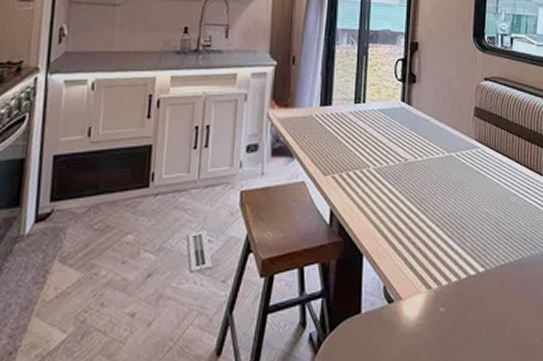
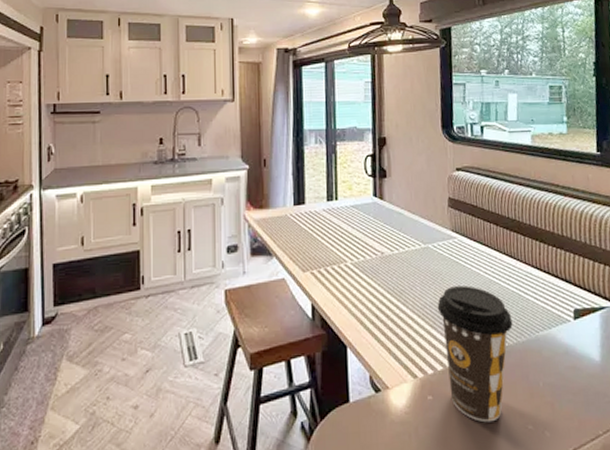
coffee cup: none [456,196,528,336] -> present [437,285,513,423]

